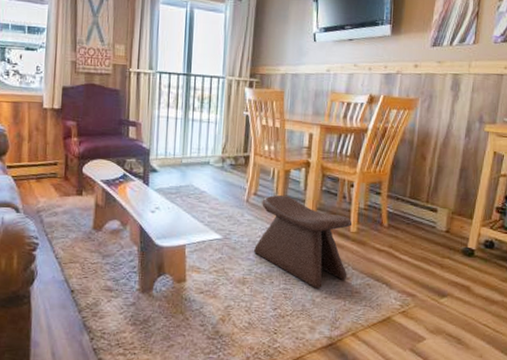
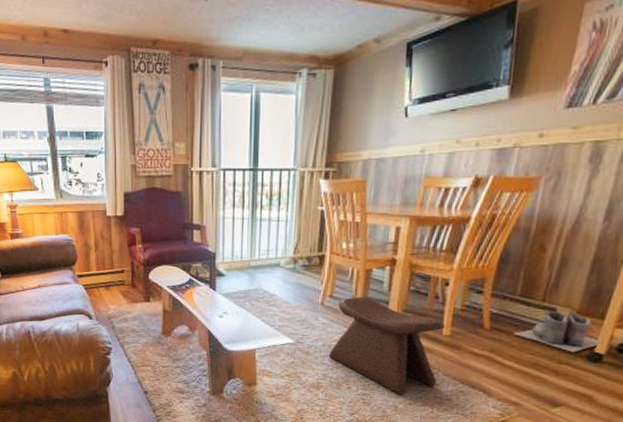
boots: none [406,210,472,248] -> present [513,310,601,353]

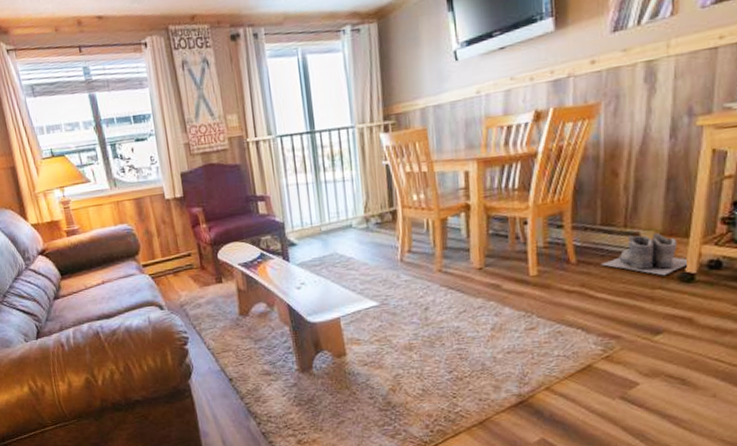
stool: present [328,296,444,395] -> none [416,247,532,344]

